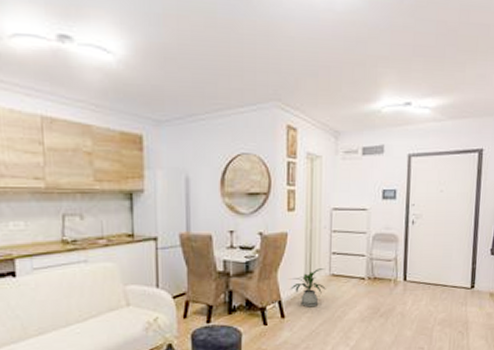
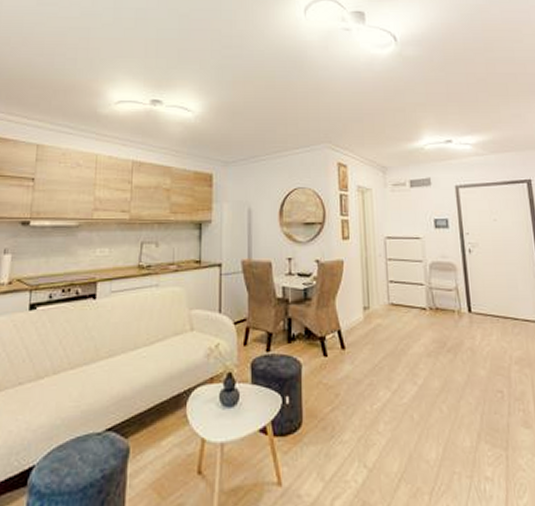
house plant: present [289,268,326,308] -> none [348,297,386,339]

